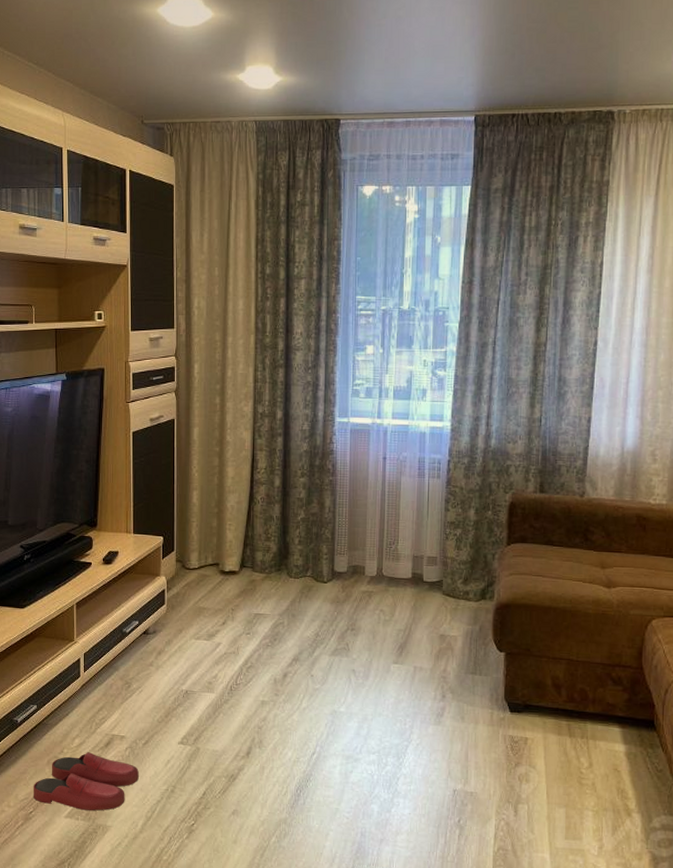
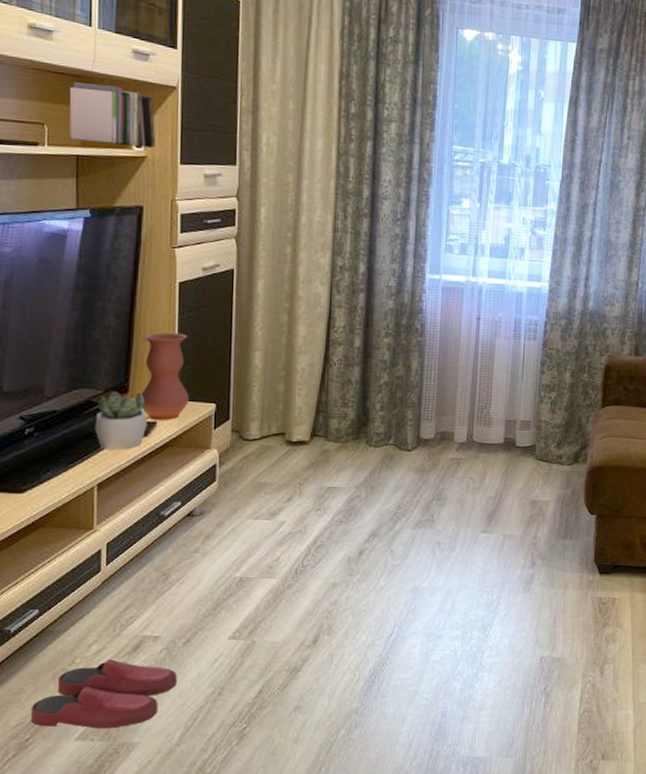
books: none [49,269,113,318] -> present [69,82,156,148]
succulent plant: none [73,526,112,576] -> present [94,392,148,451]
vase: none [106,475,142,551] -> present [141,332,189,421]

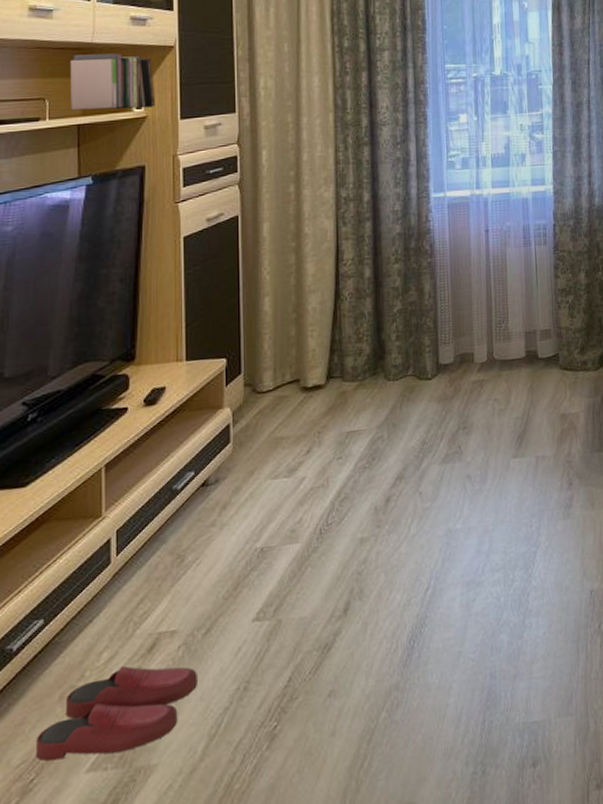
succulent plant: present [94,392,148,451] -> none [101,358,156,426]
vase: present [141,332,189,421] -> none [149,289,198,387]

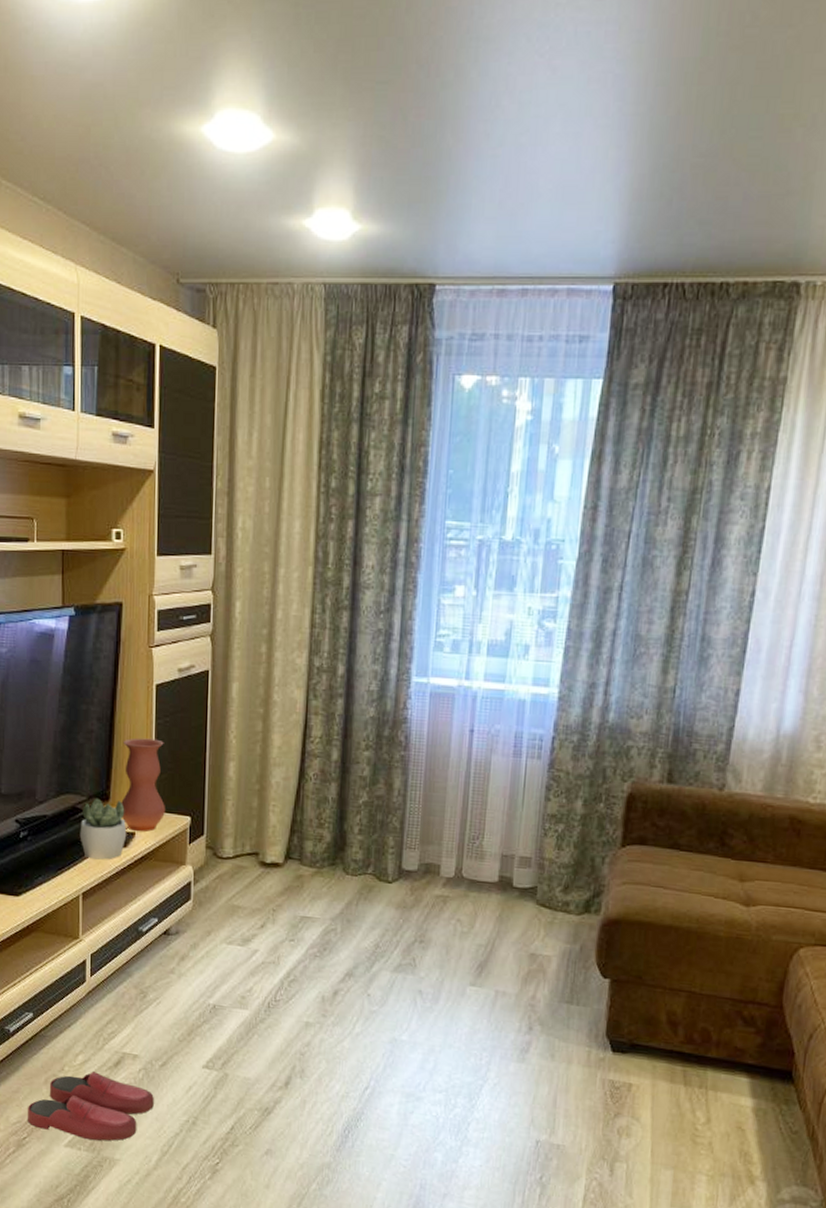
books: present [69,53,156,111] -> none [55,472,134,539]
succulent plant: none [101,358,156,426] -> present [79,799,127,861]
vase: none [149,289,198,387] -> present [121,738,165,833]

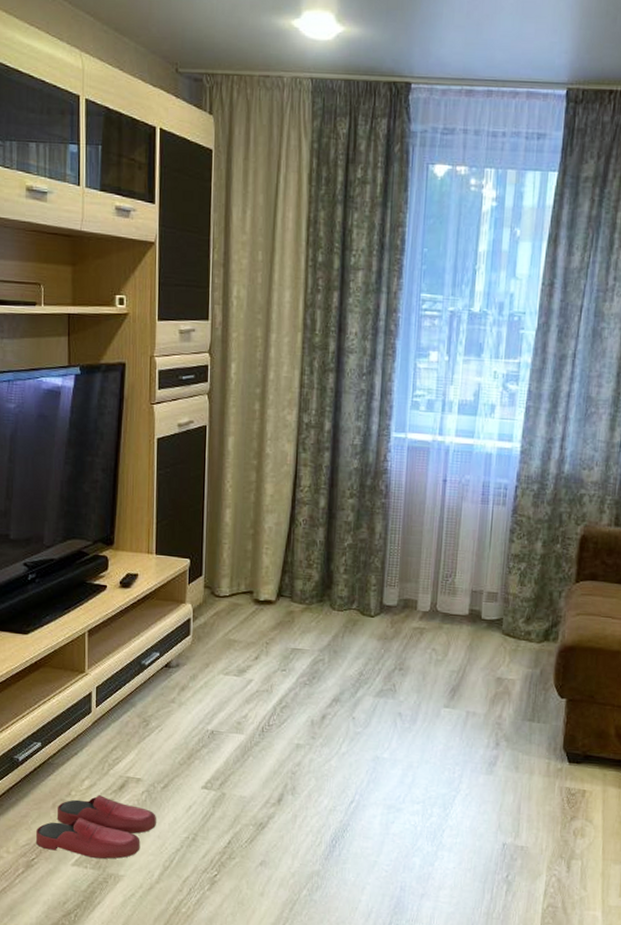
succulent plant: present [79,799,127,861] -> none [85,543,130,601]
vase: present [121,738,165,833] -> none [124,487,166,574]

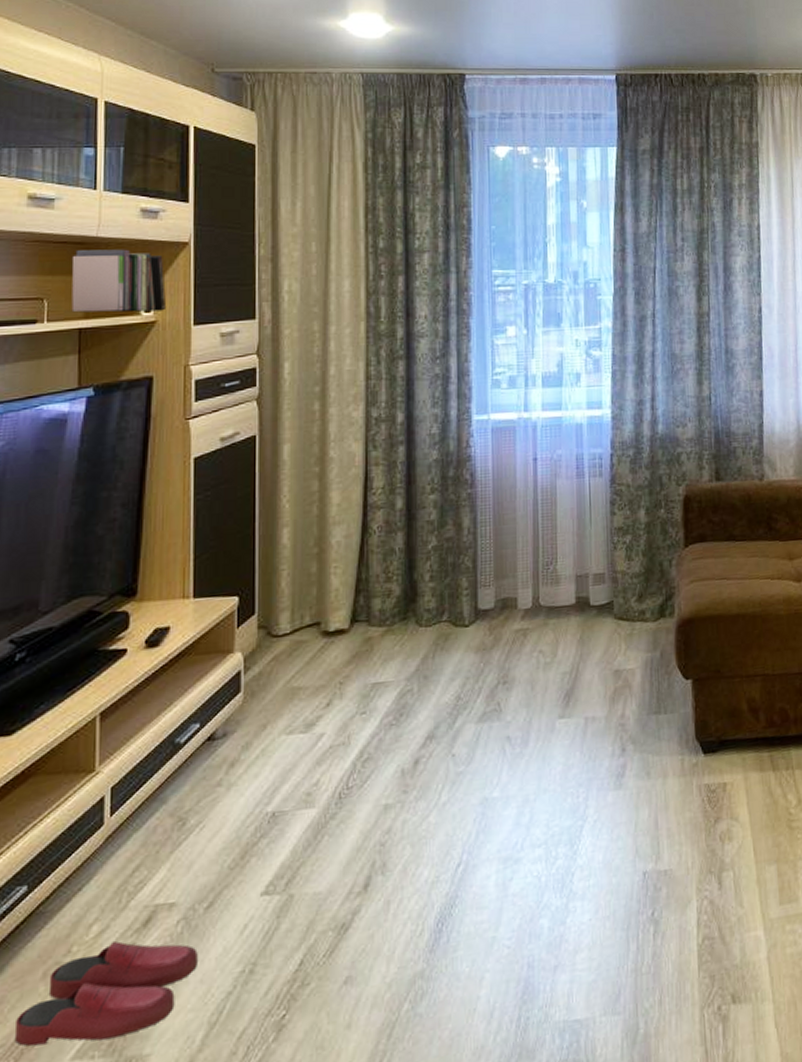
books: none [61,242,137,305] -> present [71,249,167,313]

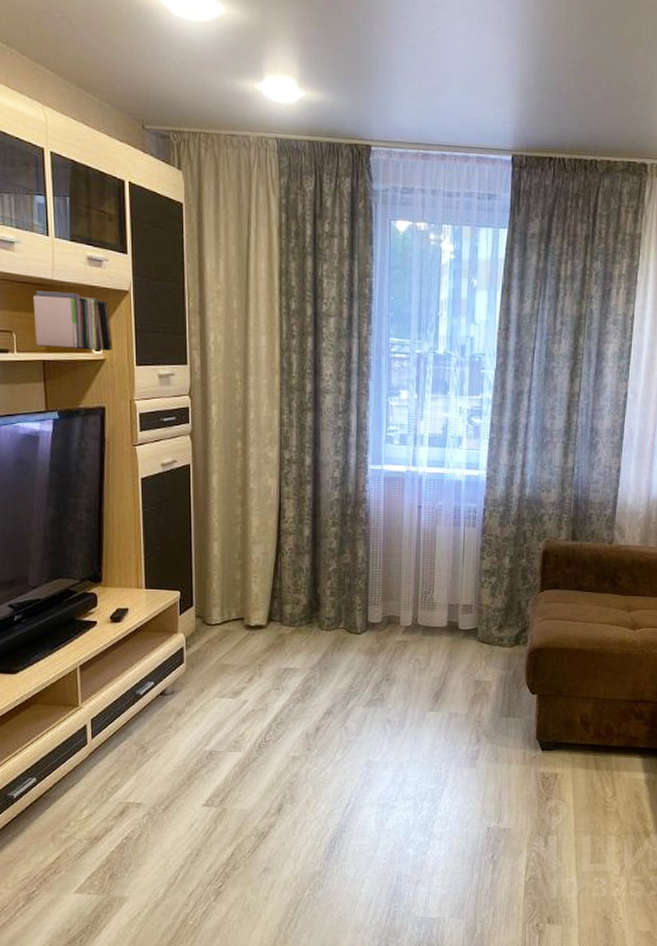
slippers: present [15,941,198,1047] -> none [36,823,159,883]

